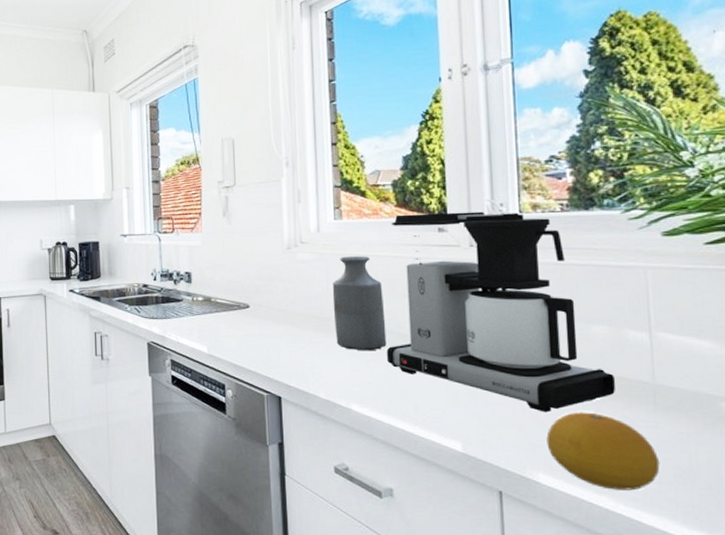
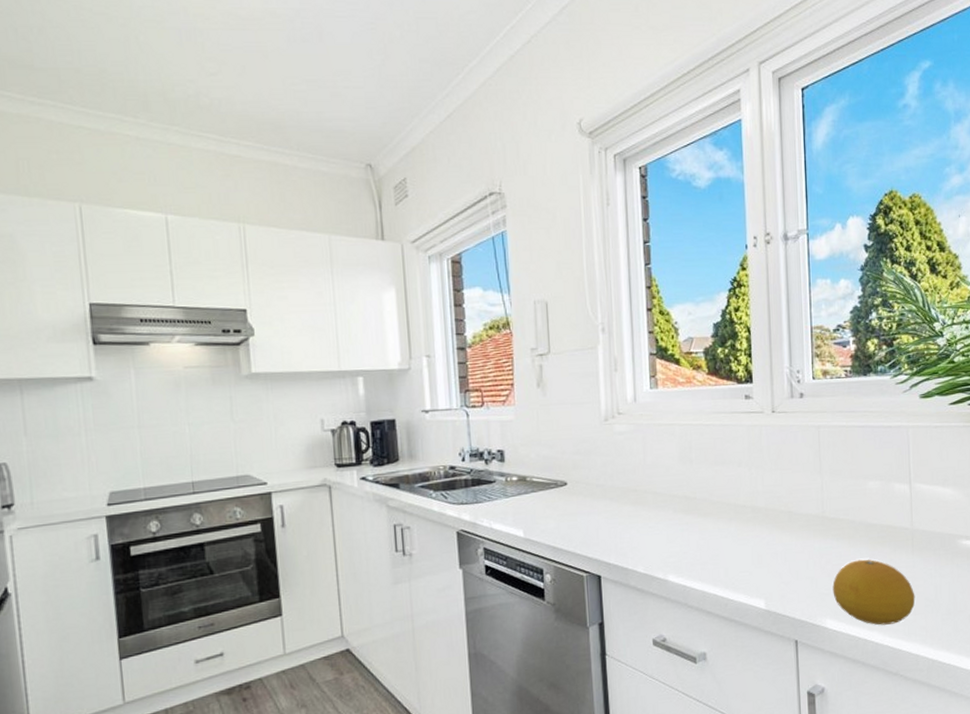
bottle: present [332,256,387,351] -> none [649,425,700,521]
coffee maker: present [387,211,616,413] -> none [700,378,885,564]

